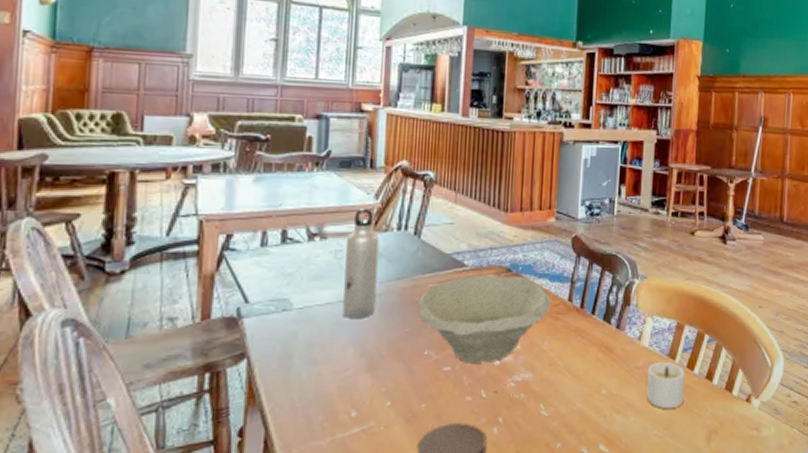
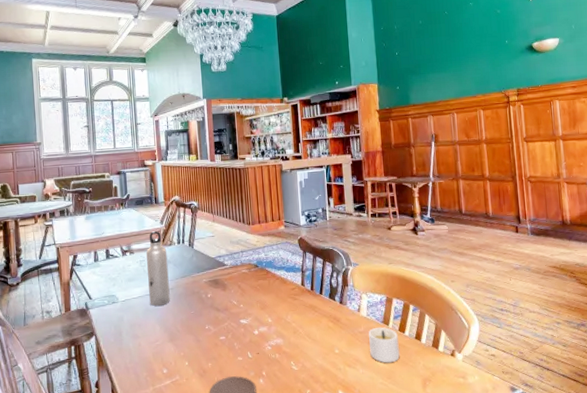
bowl: present [417,275,552,363] -> none [197,270,290,334]

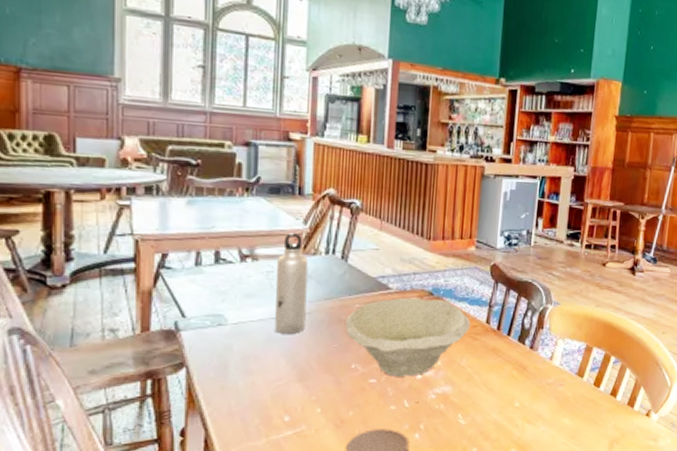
bowl: none [197,270,290,334] -> present [344,297,471,377]
candle: present [369,327,401,363] -> none [555,379,592,421]

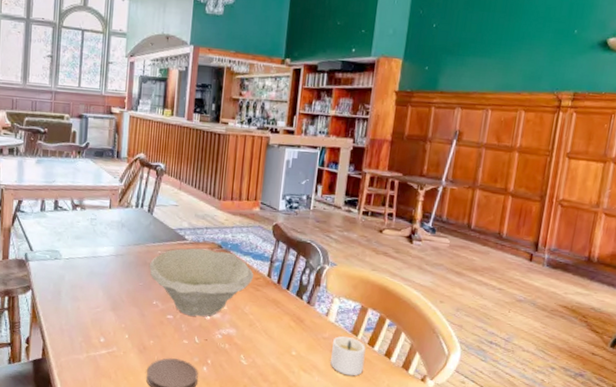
water bottle: present [275,233,308,335] -> none [96,189,123,272]
candle: none [555,379,592,421] -> present [329,336,366,376]

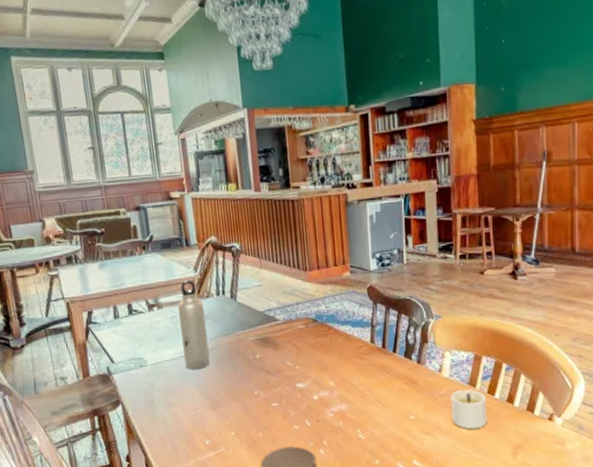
water bottle: none [96,189,123,272] -> present [178,280,210,370]
bowl: present [149,248,254,317] -> none [242,325,357,400]

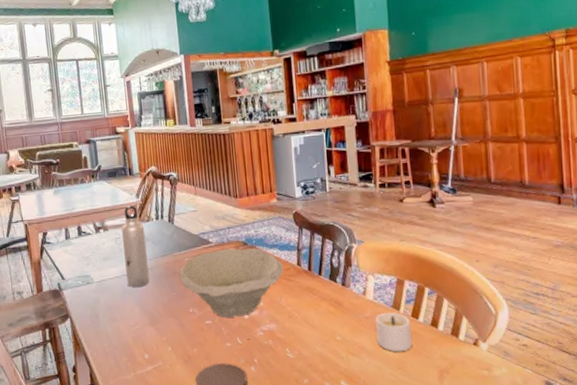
bowl: none [242,325,357,400] -> present [179,248,284,318]

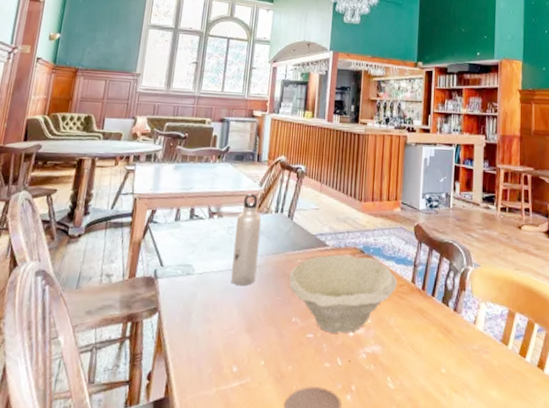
candle: present [376,312,413,352] -> none [481,346,518,394]

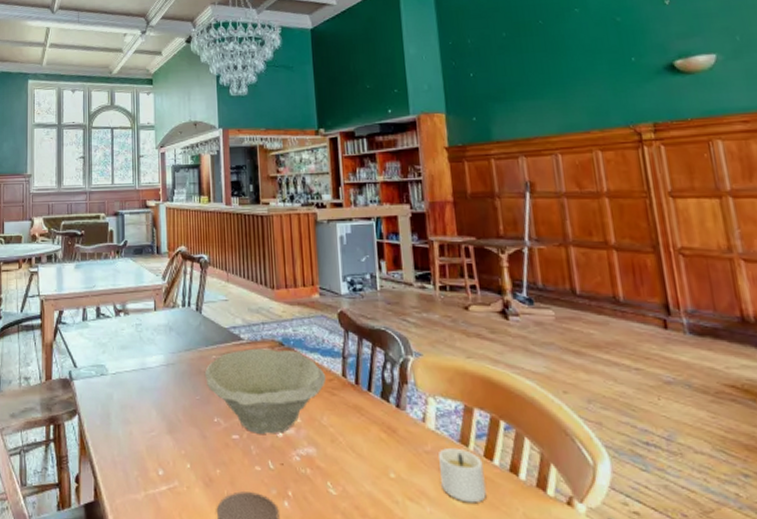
water bottle: present [231,194,262,286] -> none [144,288,171,386]
candle: none [481,346,518,394] -> present [439,447,488,504]

